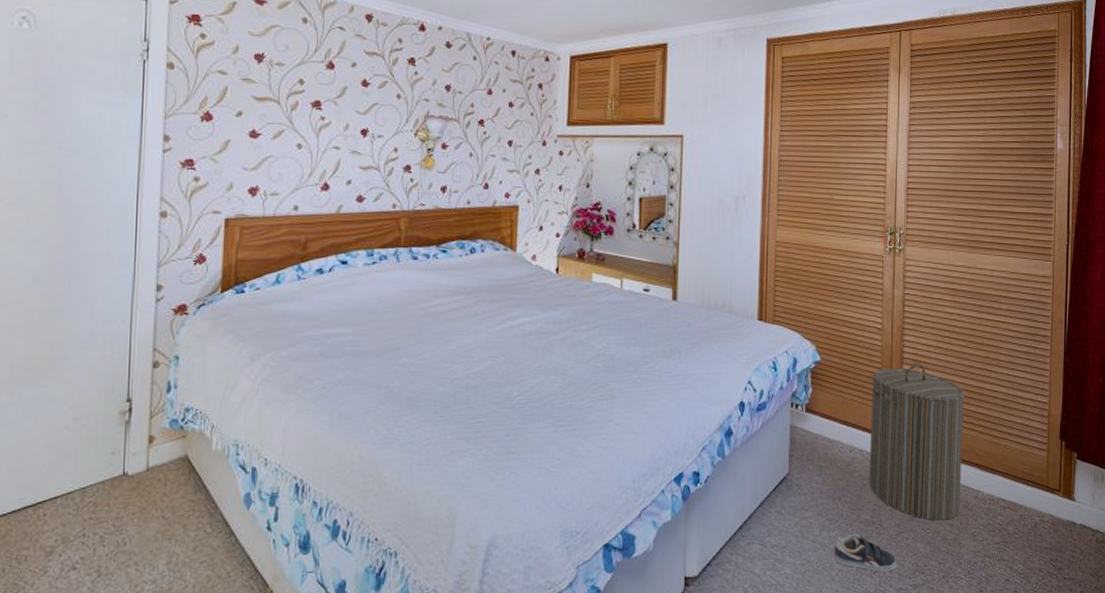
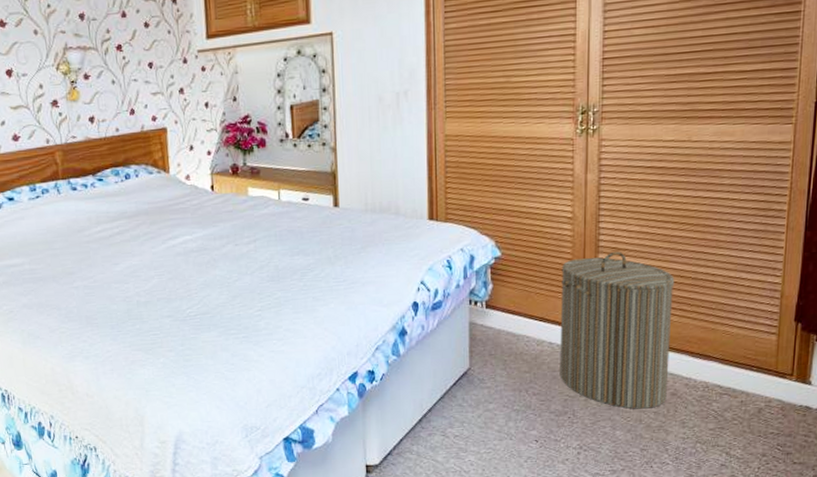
sneaker: present [833,533,897,572] -> none [521,423,593,459]

